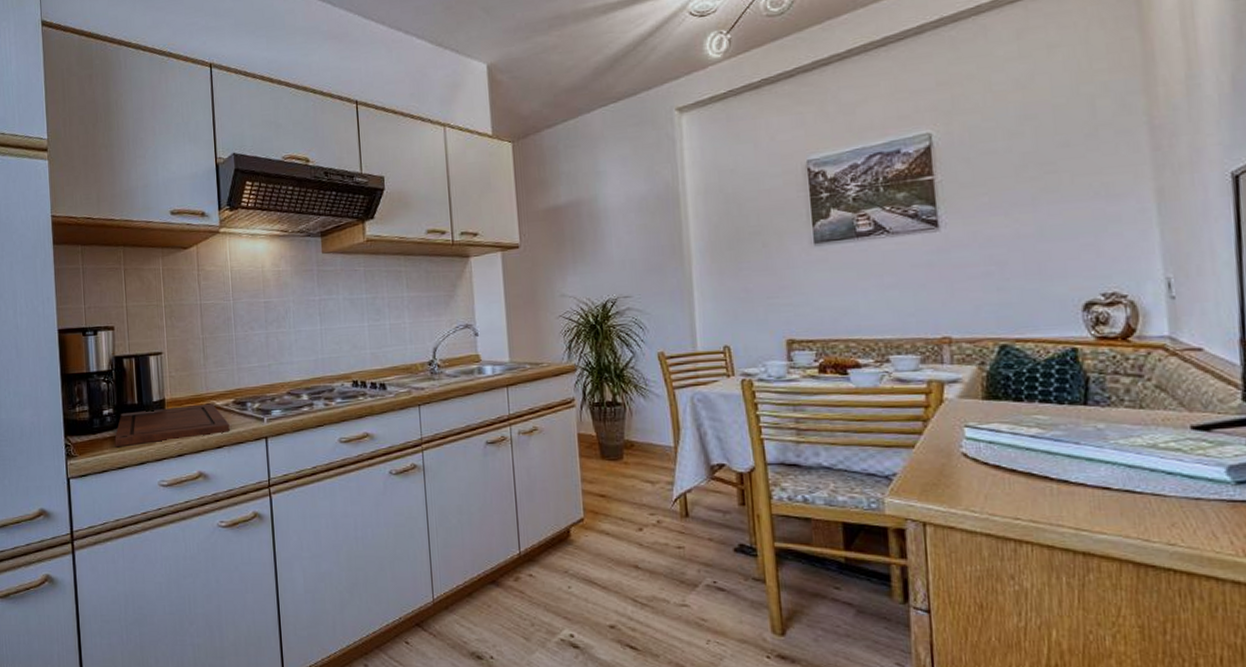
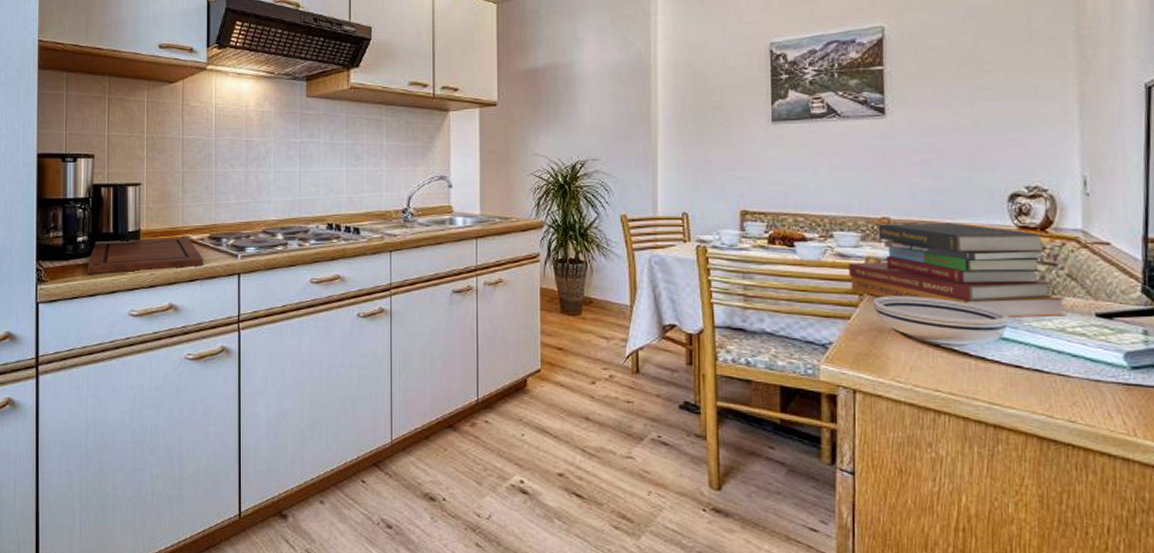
books: none [908,338,1158,437] -> present [847,222,1066,319]
bowl: none [938,418,1093,471] -> present [873,296,1009,347]

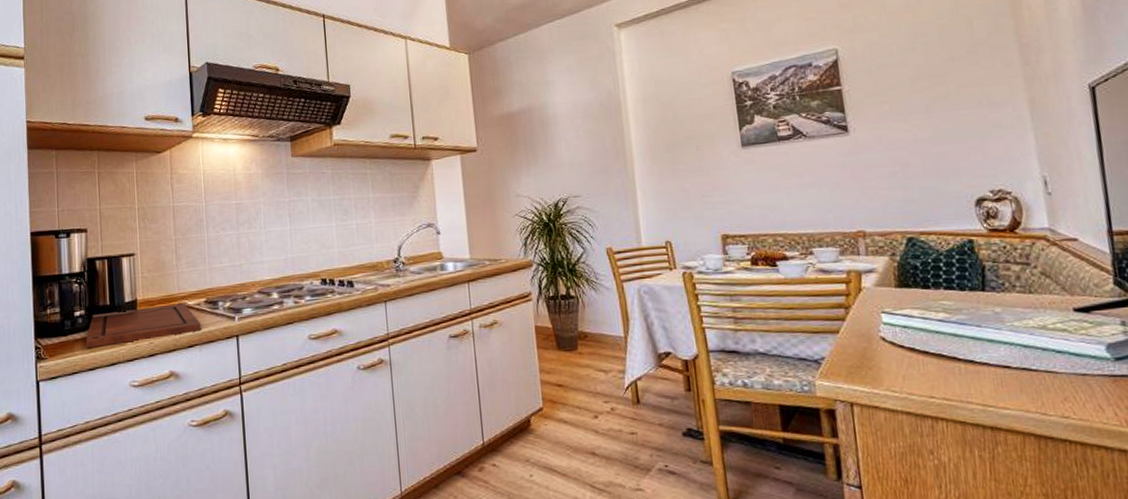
books: present [847,222,1066,319] -> none [830,231,1046,320]
bowl: present [873,296,1009,347] -> none [859,305,992,353]

